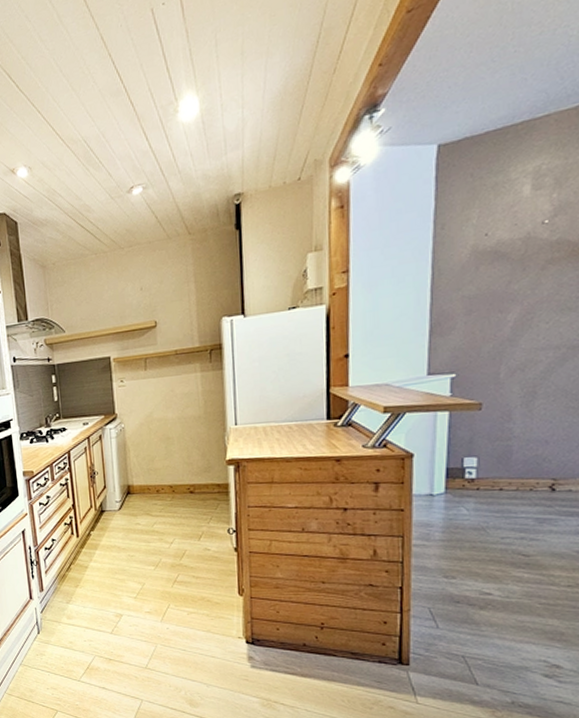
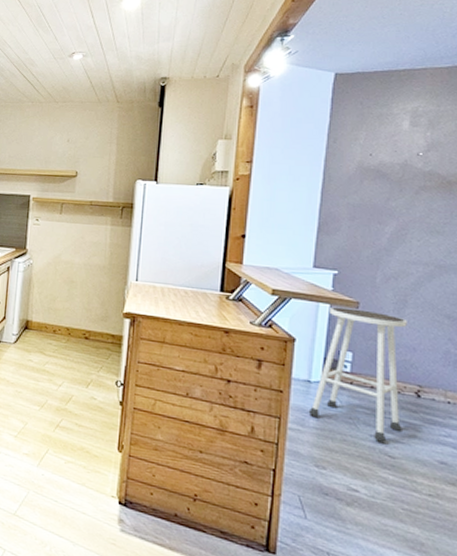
stool: none [433,410,537,543] -> present [308,306,407,443]

